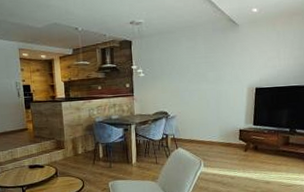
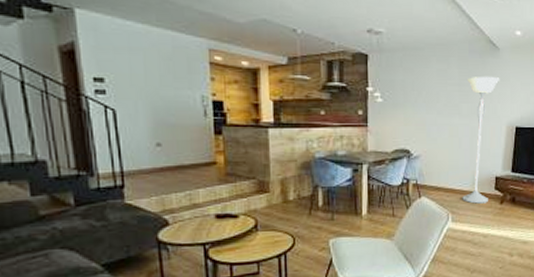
floor lamp: none [212,48,240,152] -> present [462,76,500,204]

